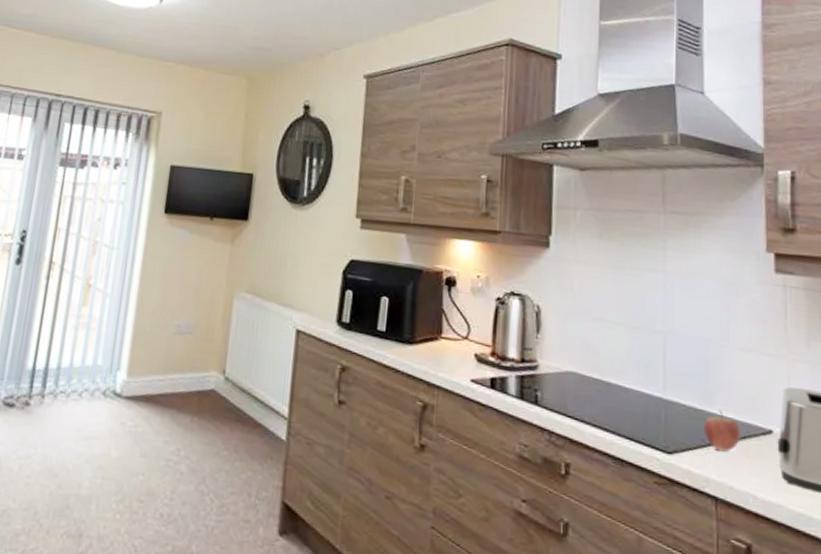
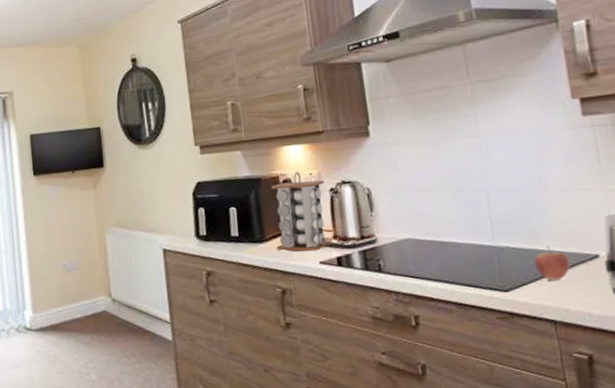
spice rack: none [426,270,492,367] -> present [271,171,329,253]

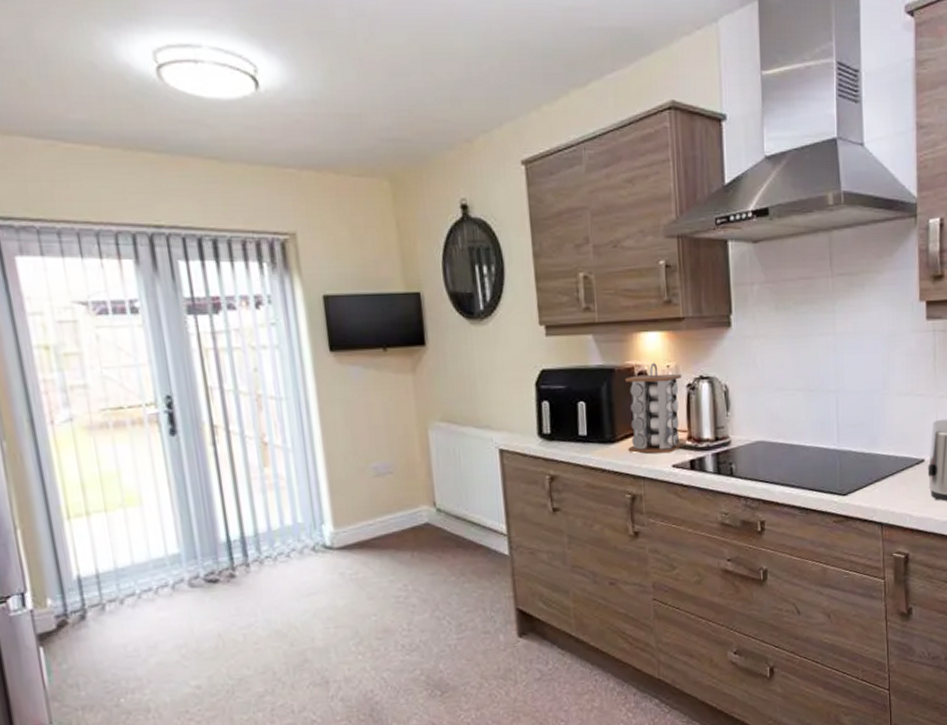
fruit: present [533,245,570,281] -> none [870,449,900,485]

